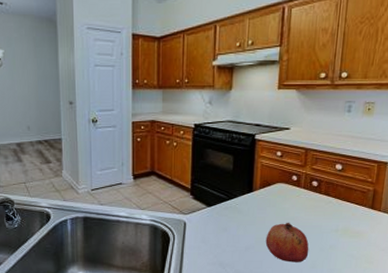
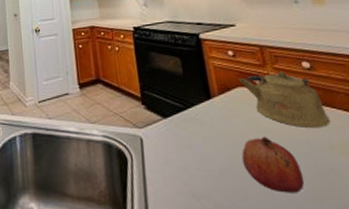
kettle: none [280,171,343,216] -> present [238,71,331,127]

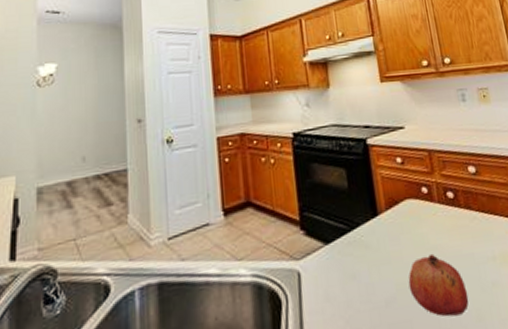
kettle: present [238,71,331,127] -> none [406,178,493,240]

